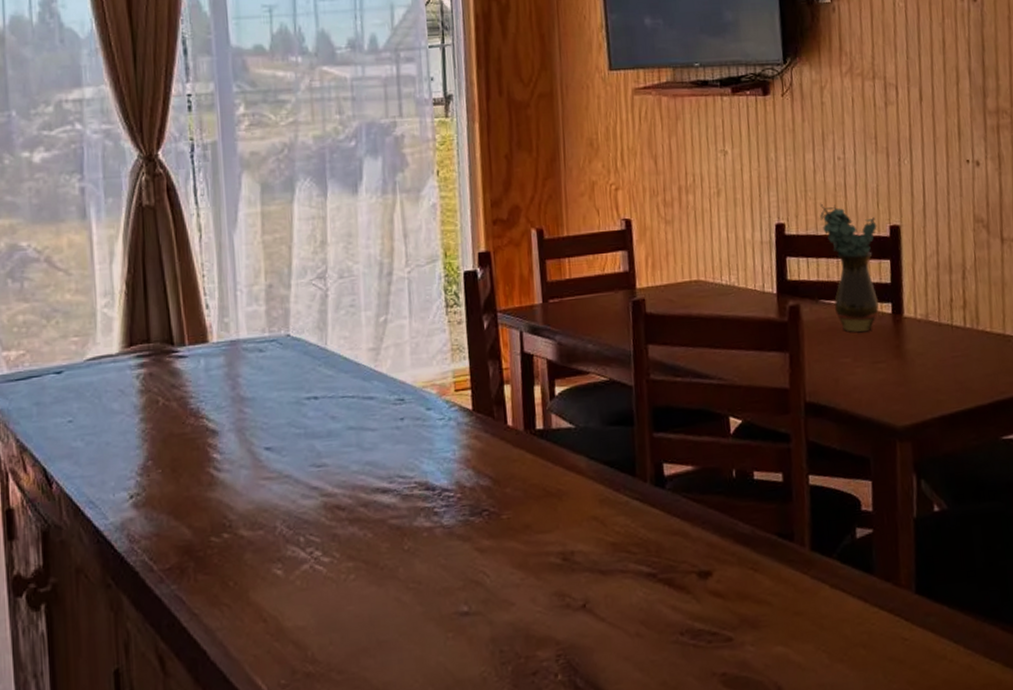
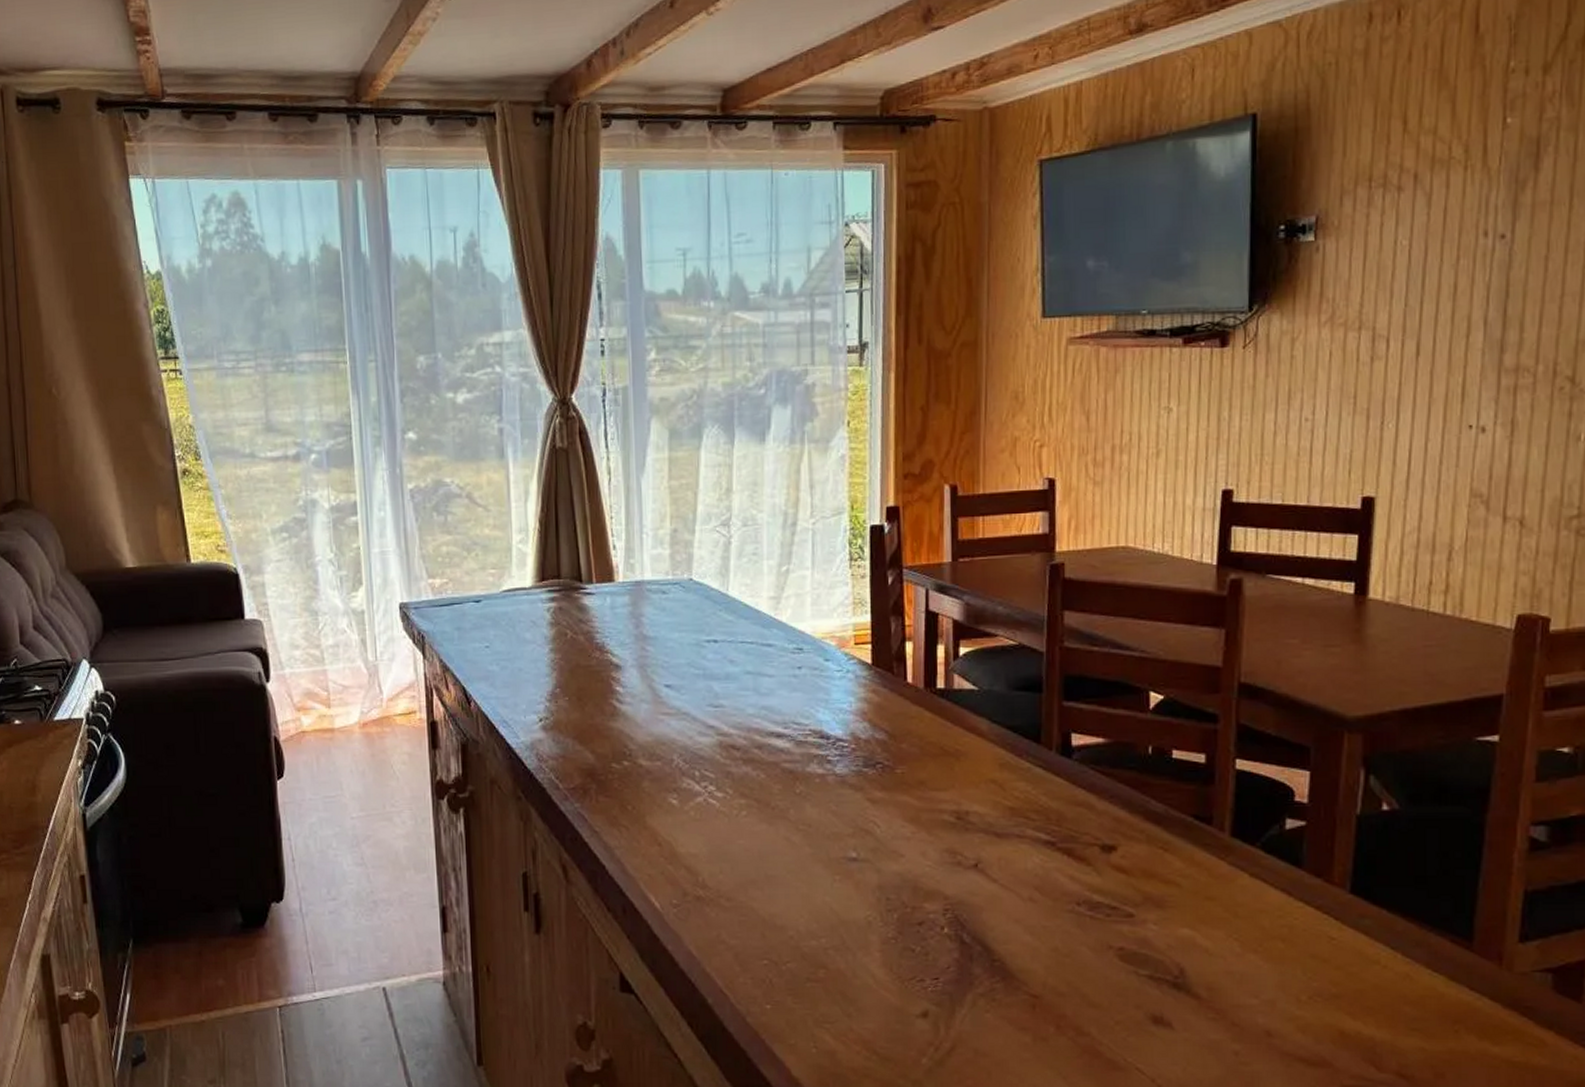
vase: present [820,203,879,332] -> none [1277,469,1346,612]

